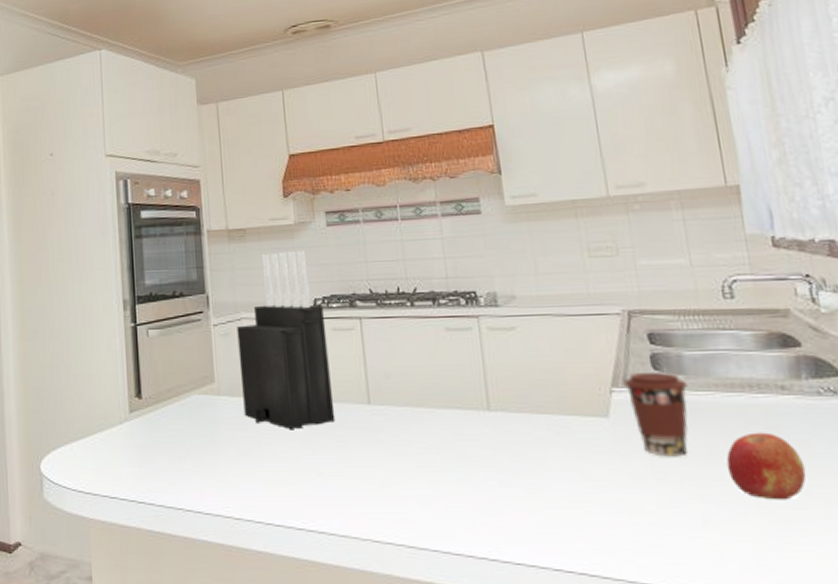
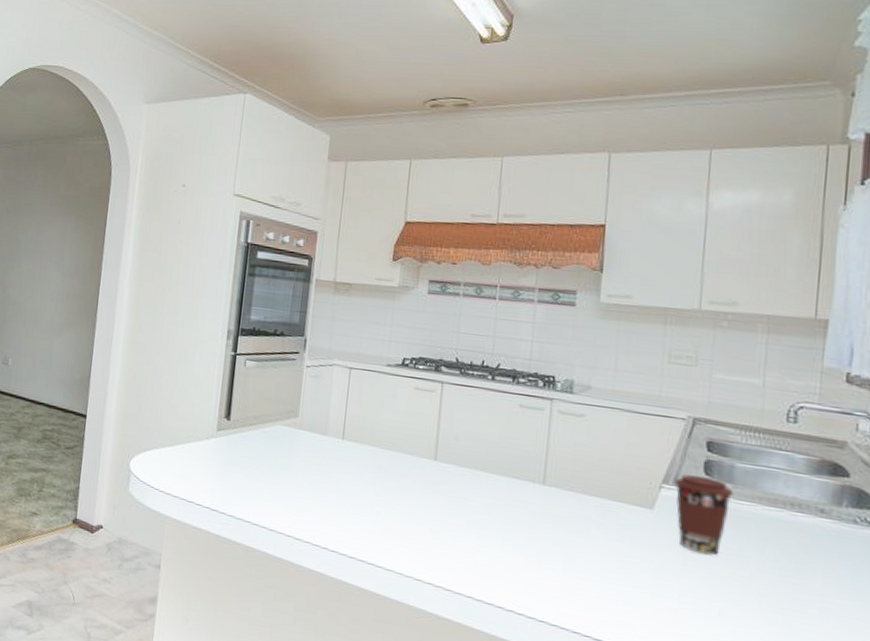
knife block: present [237,250,336,429] -> none [320,309,410,471]
fruit: present [726,432,807,500] -> none [752,545,825,610]

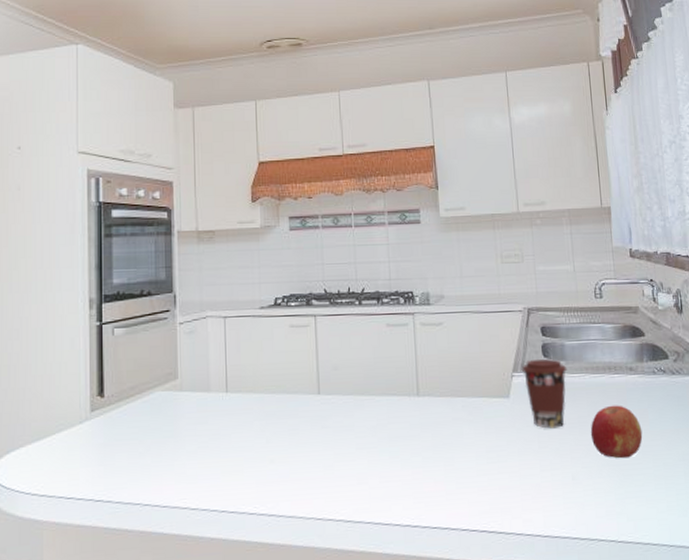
fruit: none [752,545,825,610] -> present [590,405,643,459]

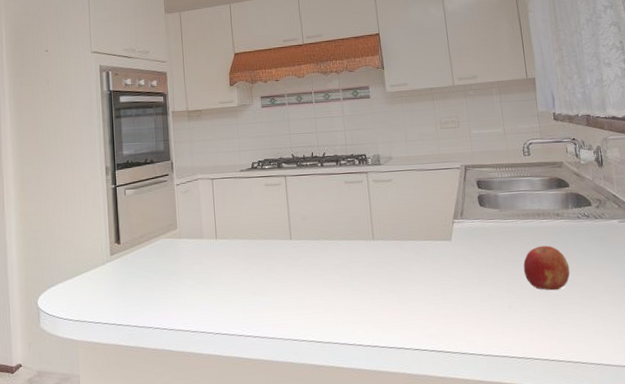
coffee cup: present [521,359,568,429] -> none [461,208,501,266]

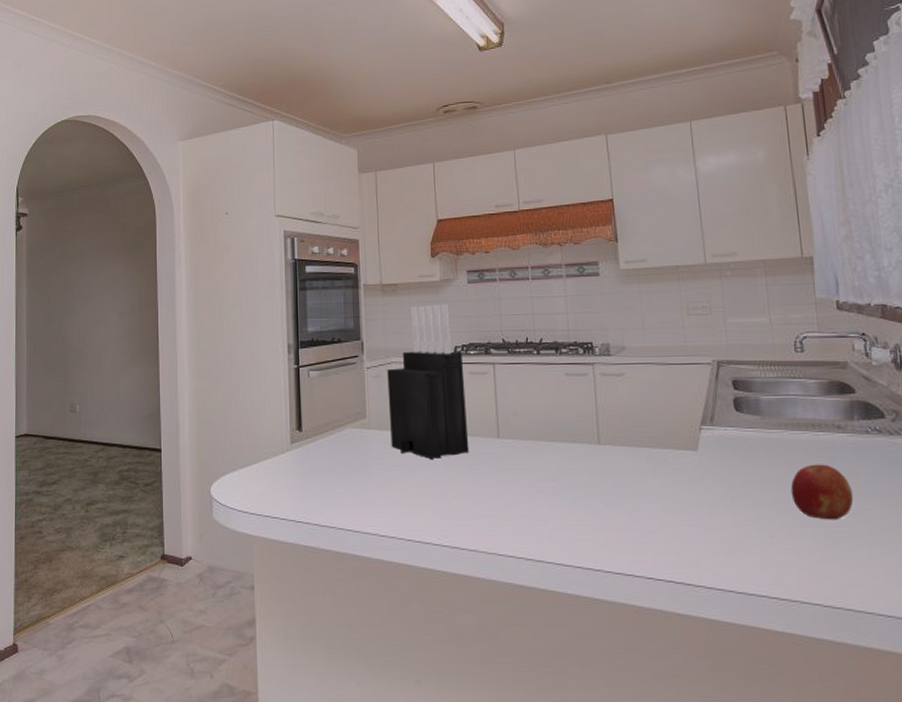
knife block: none [194,126,267,261] -> present [387,303,470,459]

